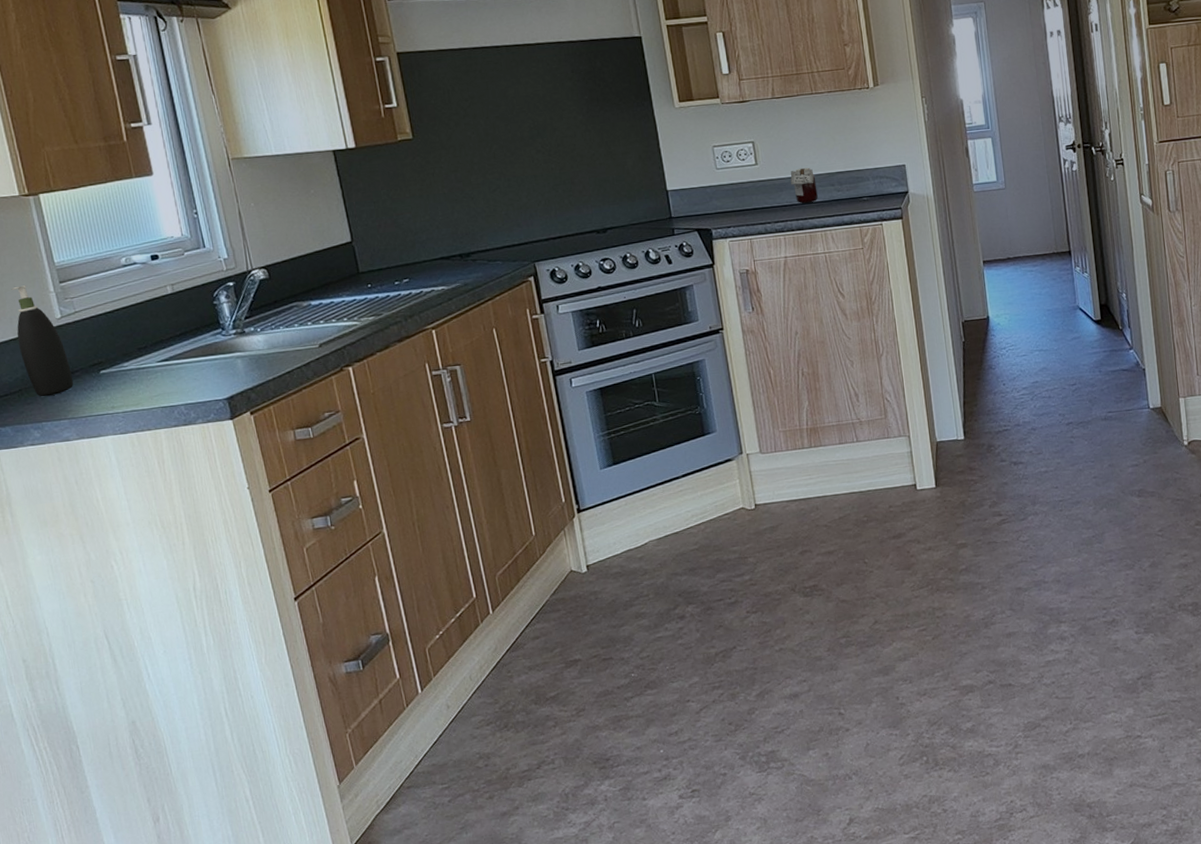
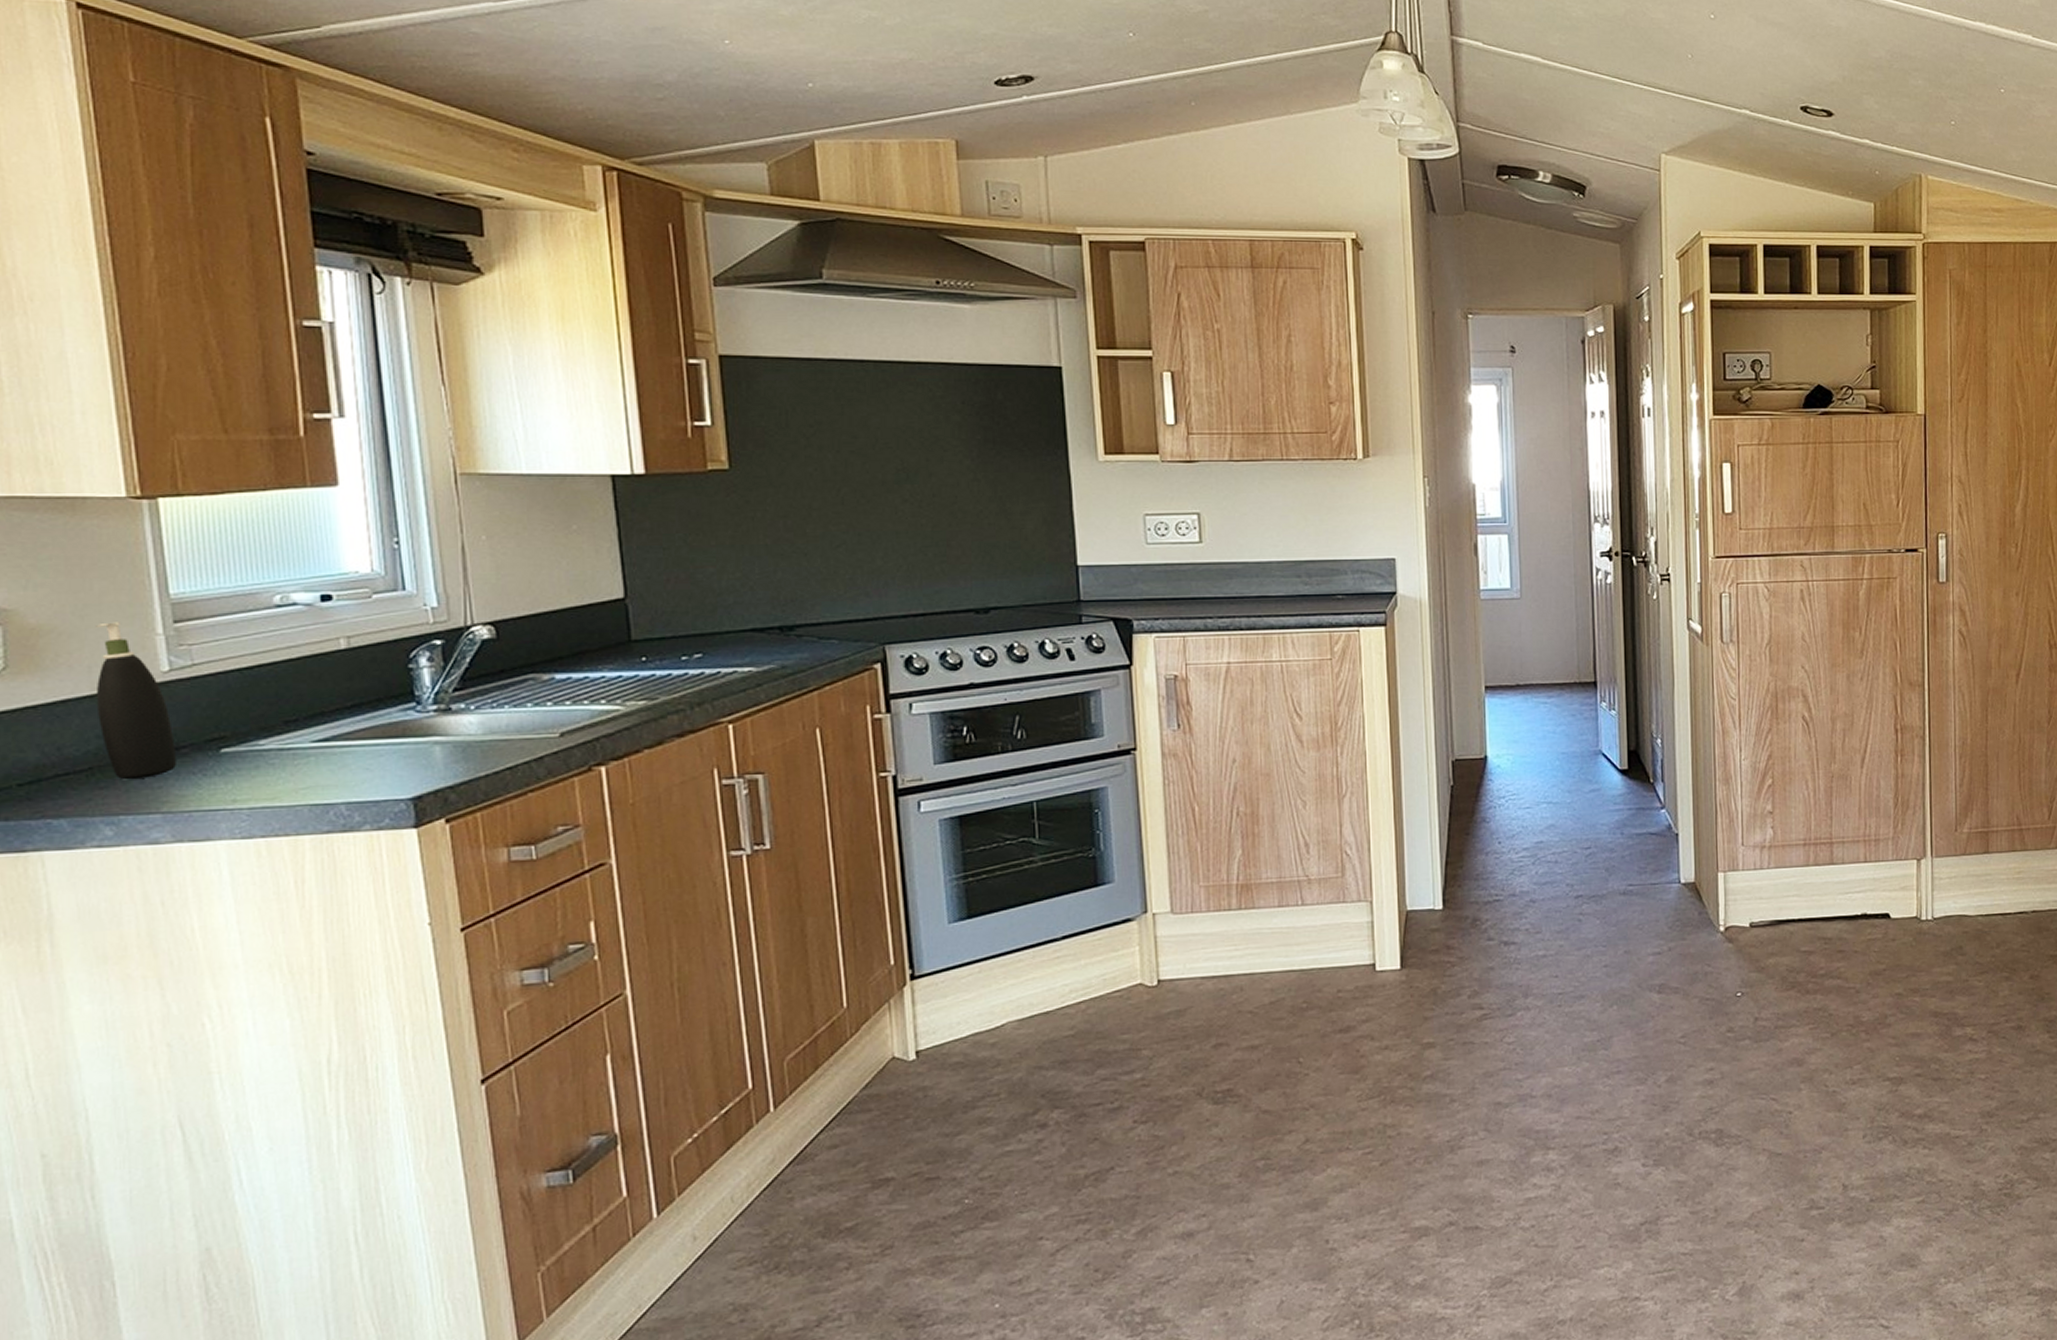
jar: present [790,167,818,204] -> none [1244,551,1278,597]

